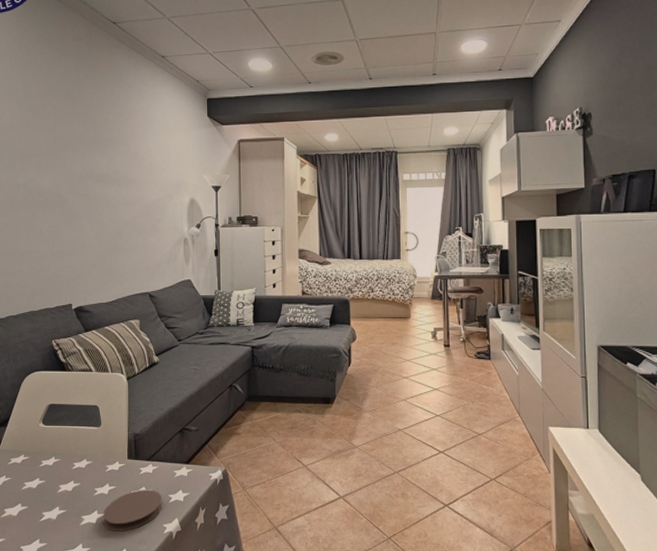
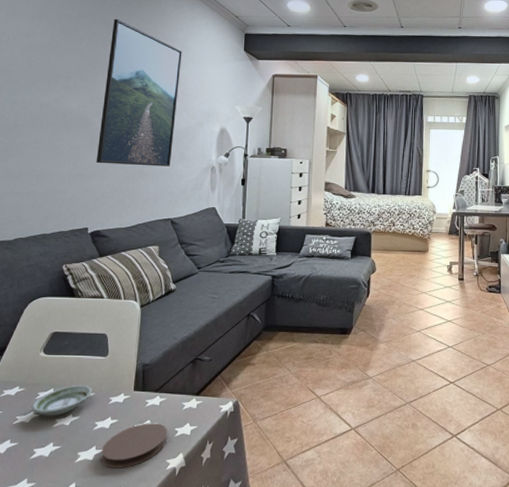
saucer: none [36,453,90,483] -> present [31,384,93,416]
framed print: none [73,92,147,241] -> present [95,18,182,167]

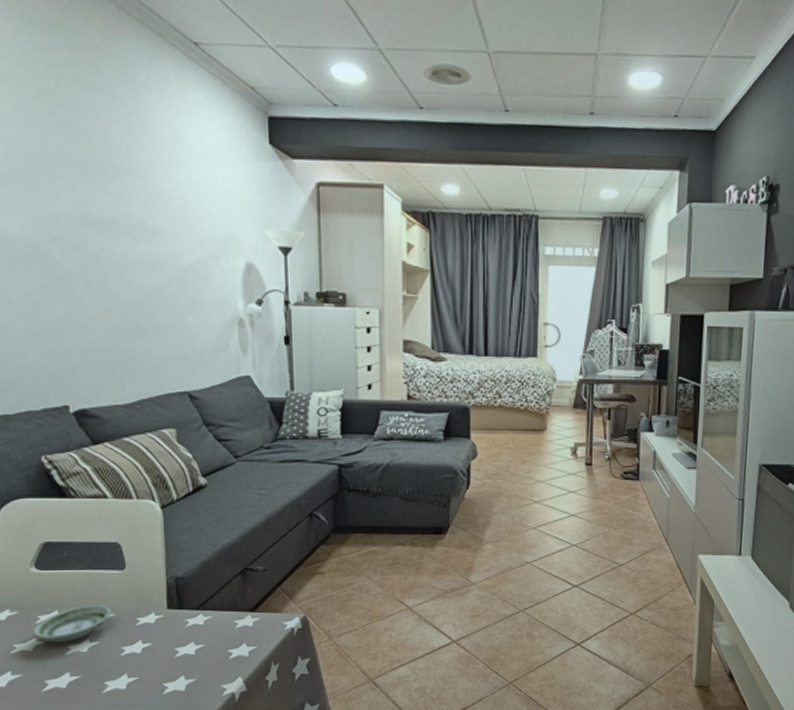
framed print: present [95,18,182,167] -> none [54,87,178,319]
coaster: present [101,423,167,469] -> none [135,645,219,697]

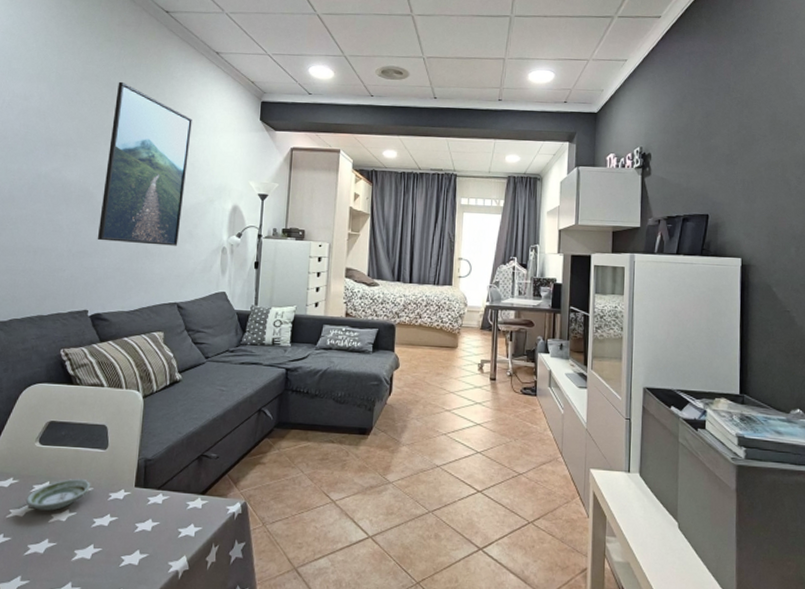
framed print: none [54,87,178,319] -> present [97,81,192,246]

